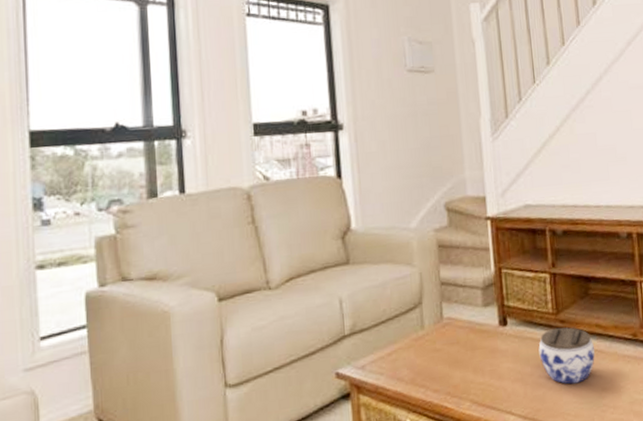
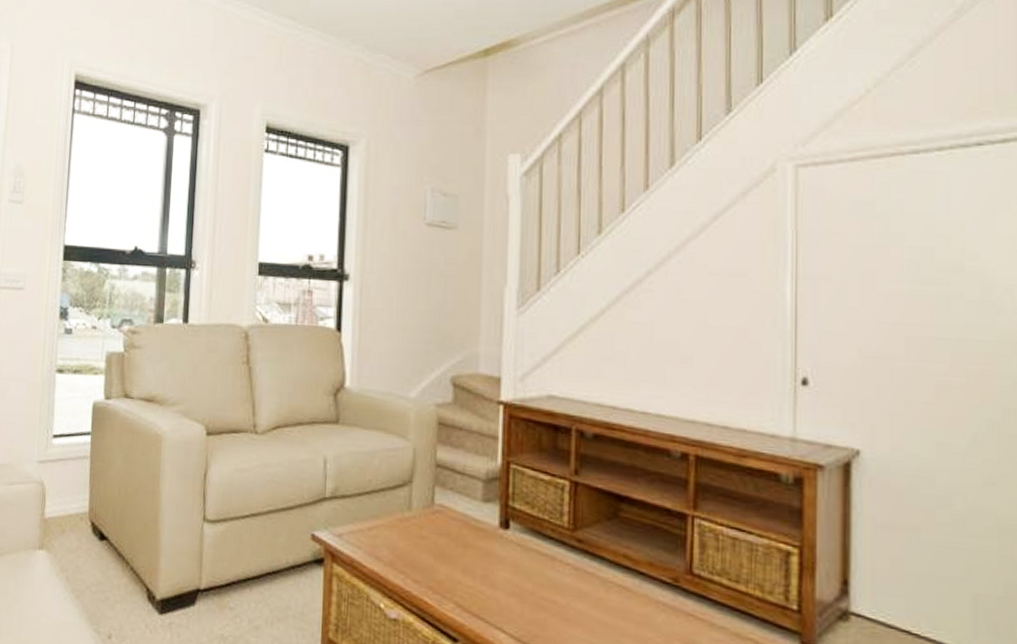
jar: present [538,327,595,385] -> none [545,546,619,619]

